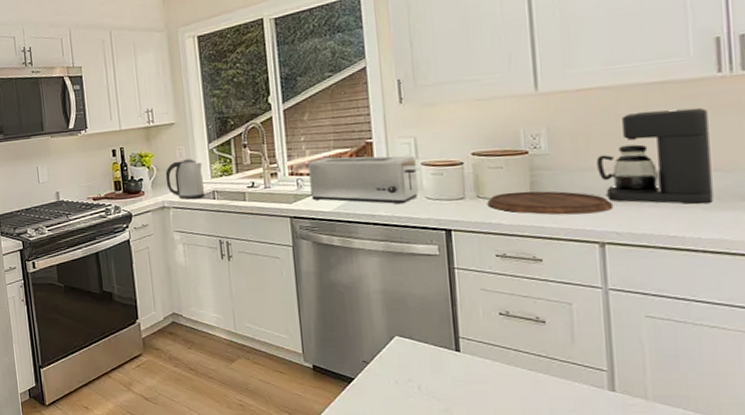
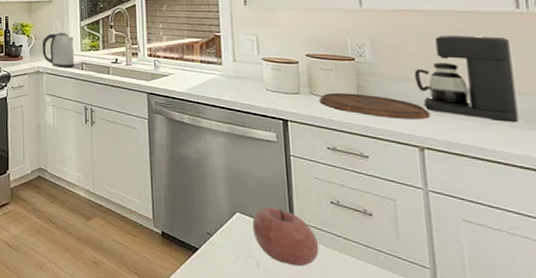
toaster: present [308,155,419,205] -> none [165,44,259,93]
fruit: none [412,325,487,385] -> present [252,206,320,267]

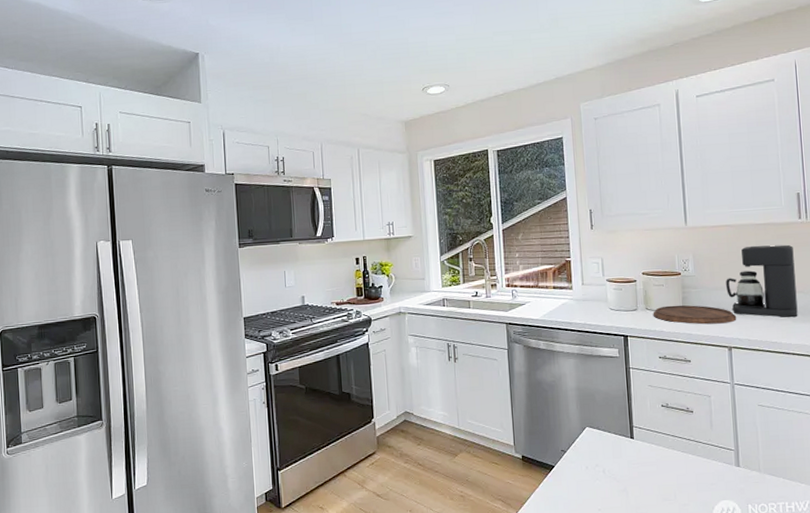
kettle: present [42,32,75,69] -> none [402,269,437,307]
fruit: present [252,206,320,267] -> none [599,417,653,467]

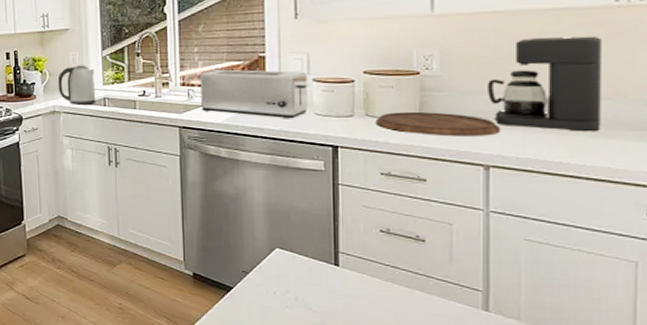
kettle: none [402,269,437,307] -> present [57,65,96,106]
toaster: none [521,272,604,314] -> present [200,69,308,119]

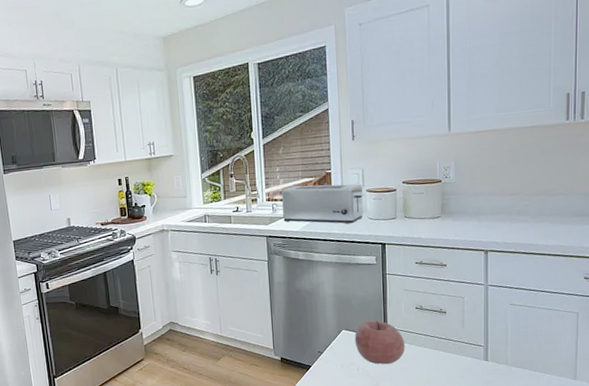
kettle: present [57,65,96,106] -> none [164,187,198,224]
fruit: none [292,239,364,298] -> present [354,319,405,365]
cutting board: present [375,111,501,137] -> none [411,211,495,230]
coffee maker: present [488,35,601,132] -> none [486,147,558,220]

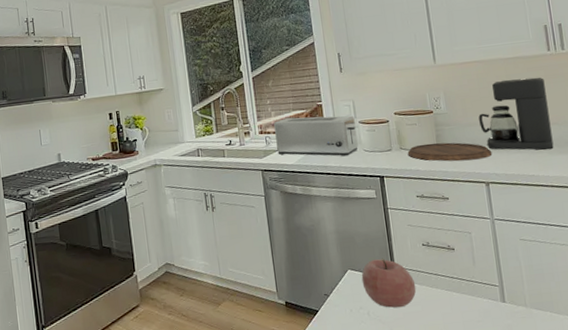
cutting board: none [411,211,495,230] -> present [407,142,493,162]
coffee maker: none [486,147,558,220] -> present [478,77,554,151]

